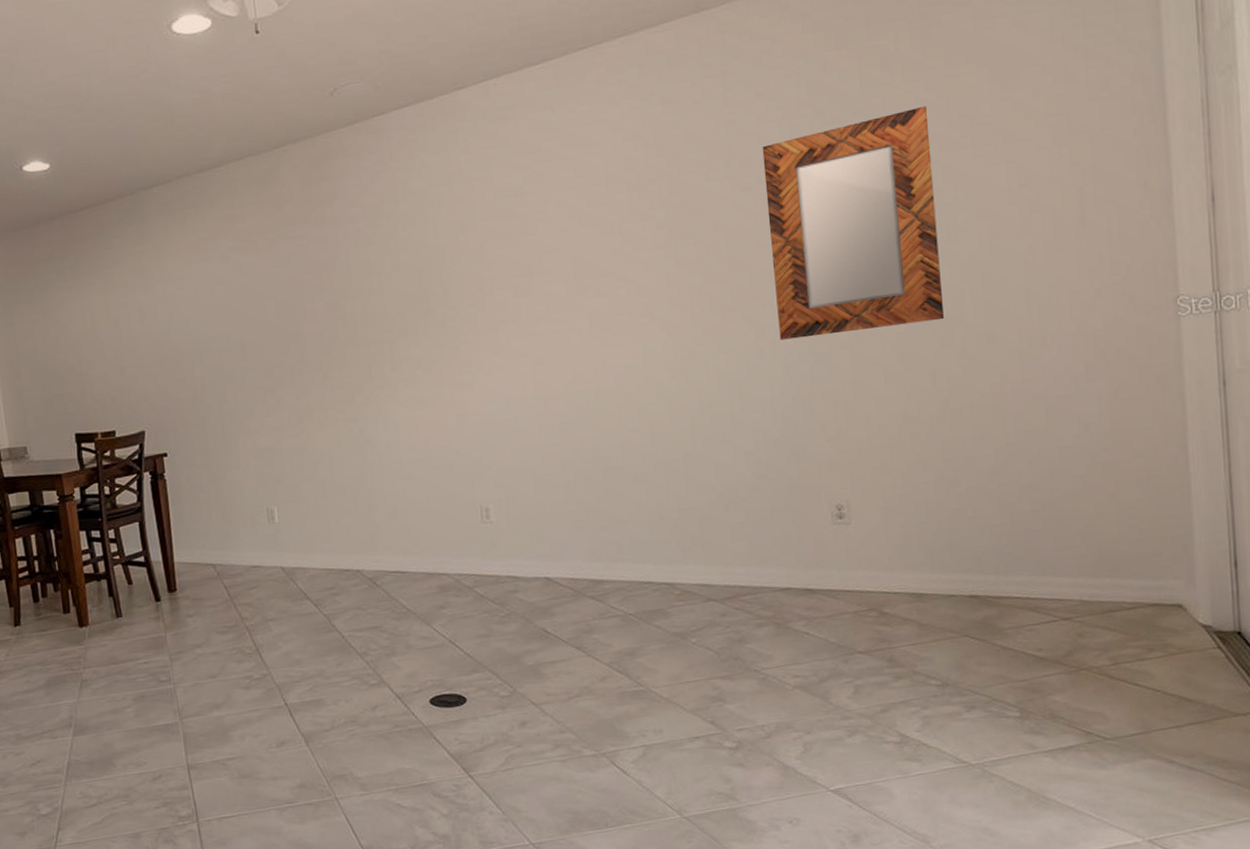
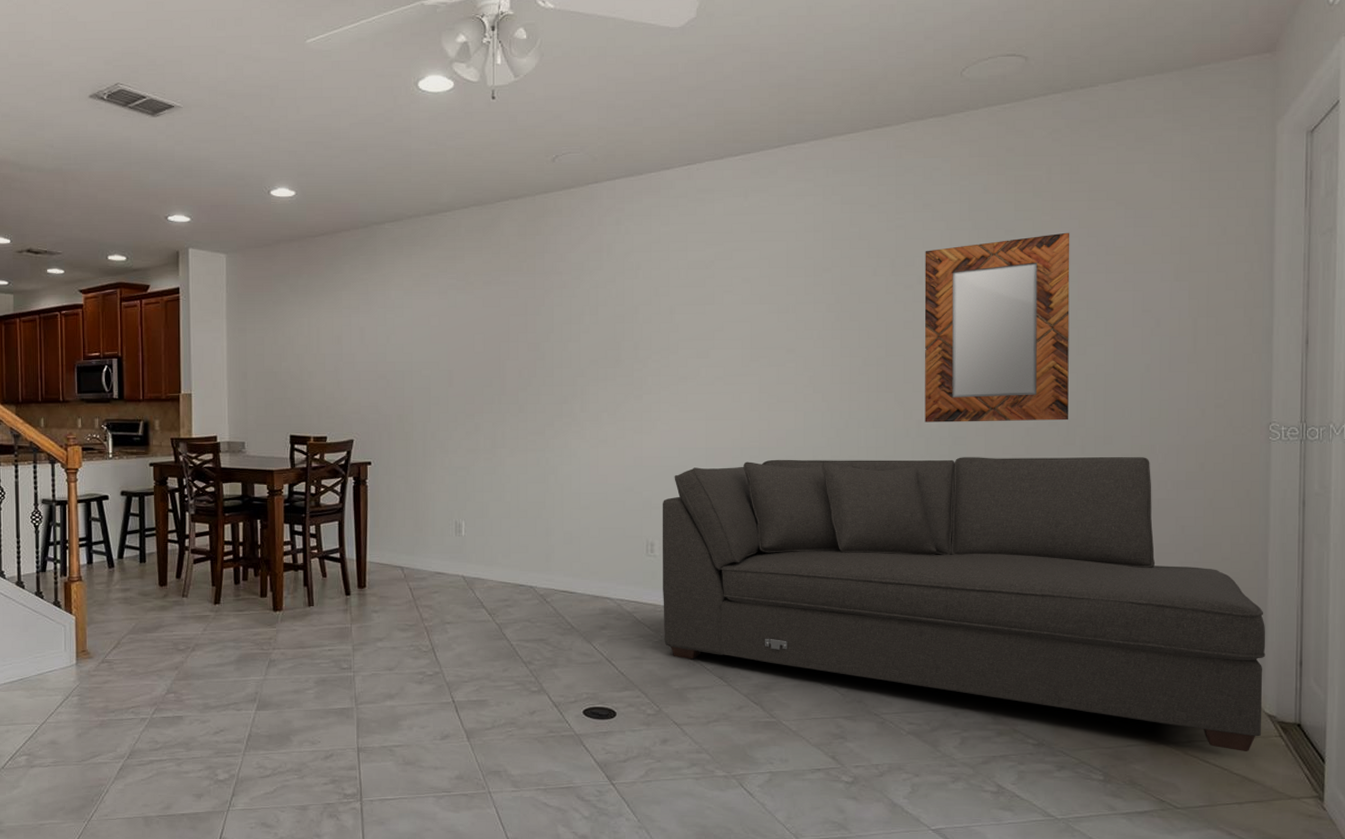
sofa: none [493,351,1196,669] -> present [662,457,1266,751]

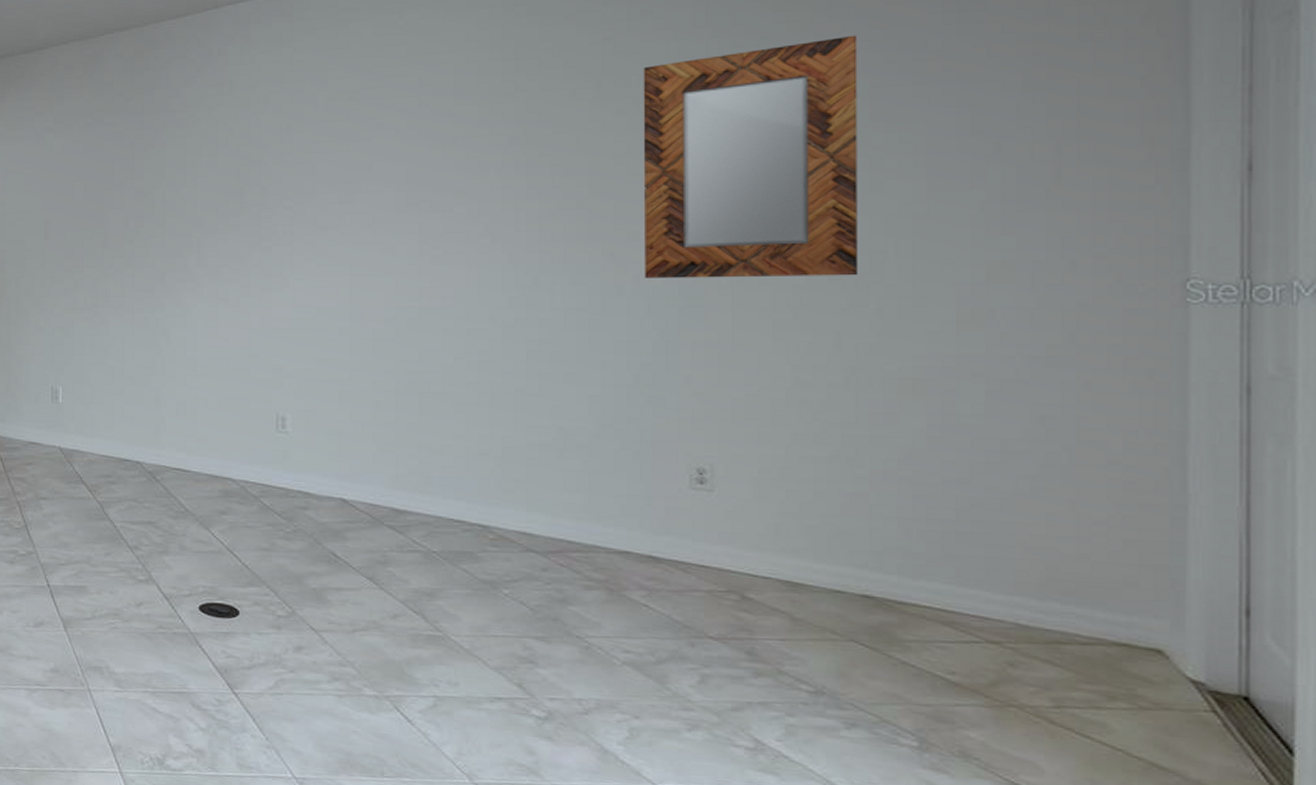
sofa: present [662,457,1266,751] -> none [295,321,1186,728]

